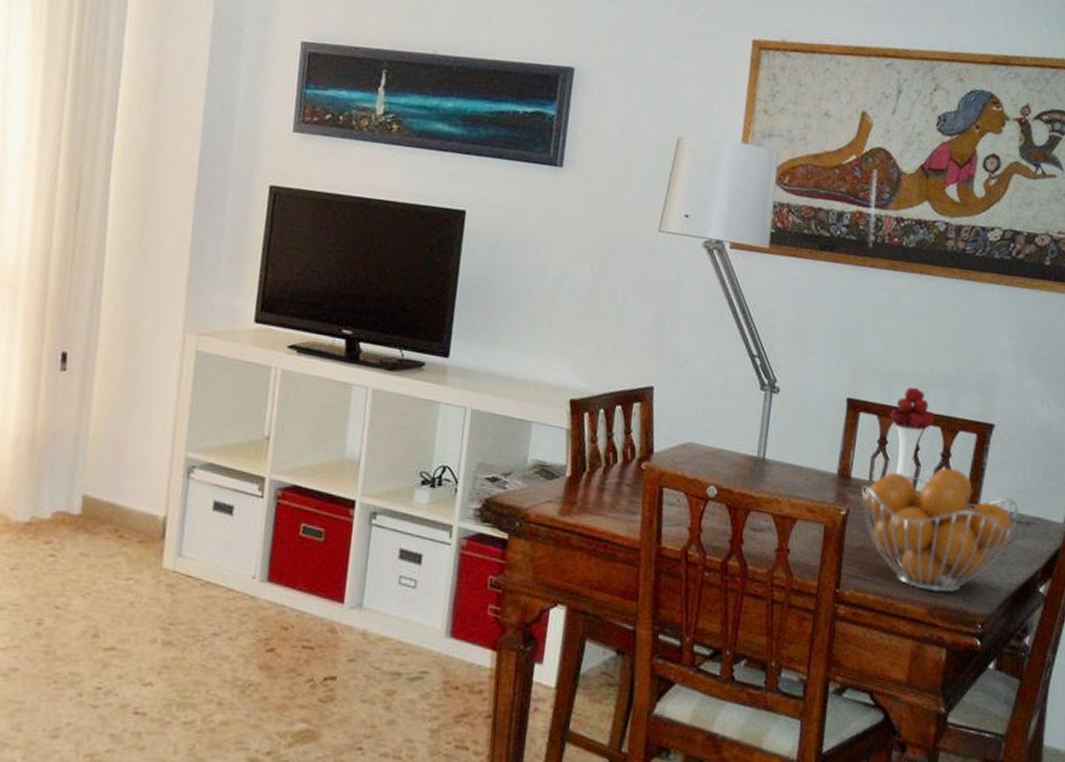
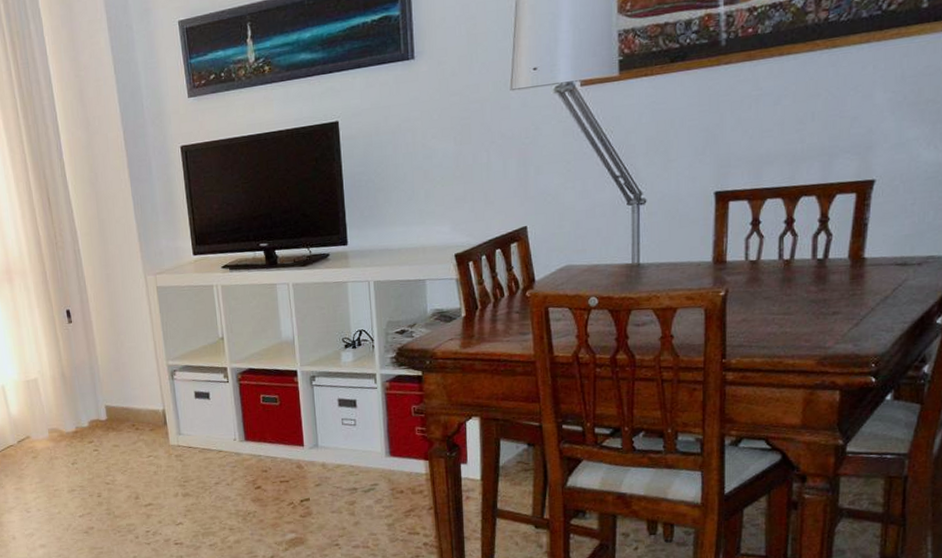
fruit basket: present [861,467,1019,593] -> none [739,230,909,345]
flower bouquet: present [890,387,935,482] -> none [761,165,809,253]

